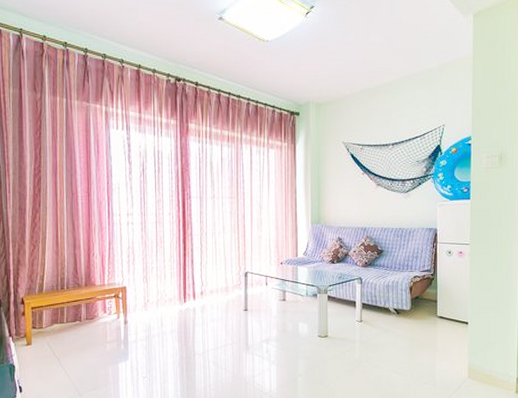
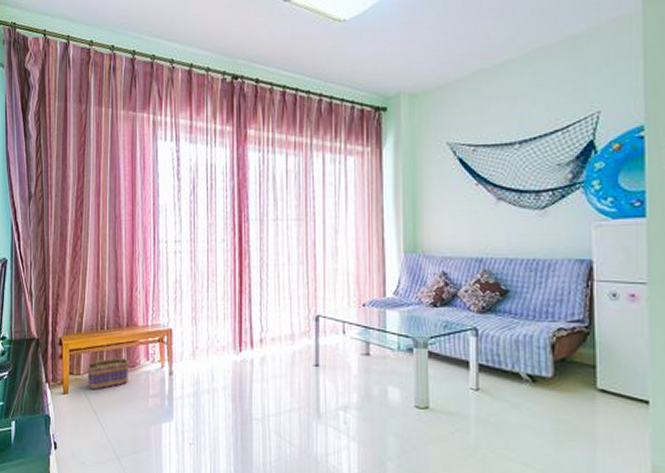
basket: none [49,300,88,340] -> present [87,342,129,389]

